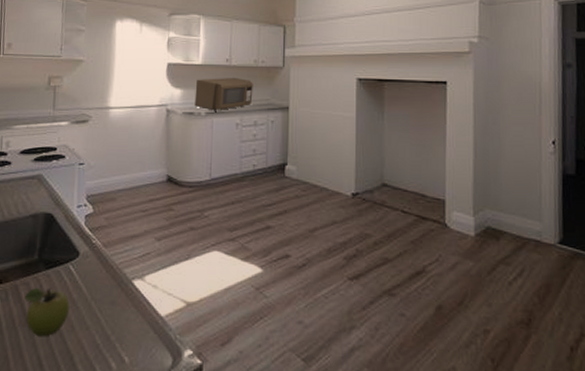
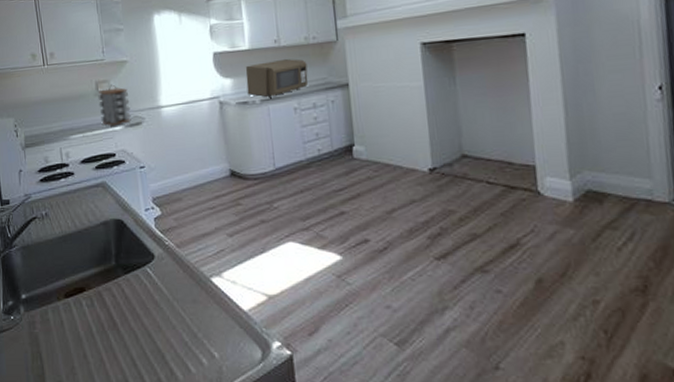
fruit: present [25,288,70,337] -> none [109,293,154,339]
spice rack: none [48,80,80,121] -> present [98,84,131,127]

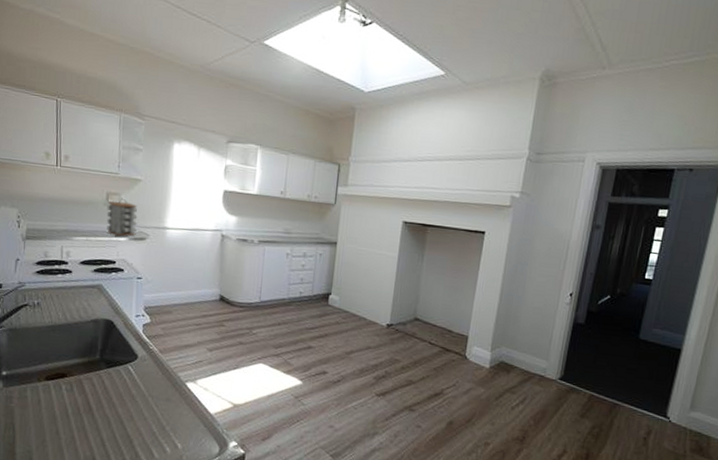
microwave: present [245,58,308,98] -> none [248,208,305,240]

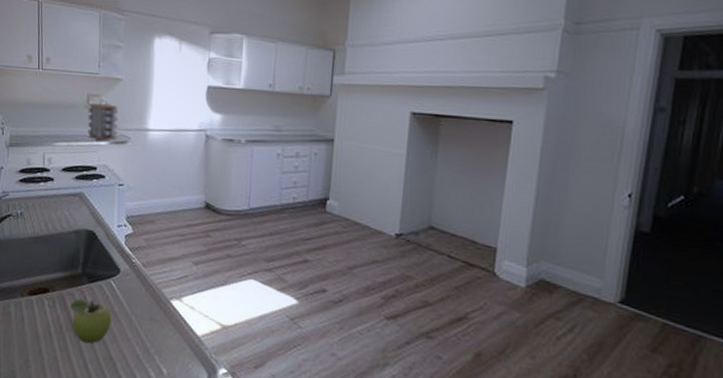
fruit: none [88,383,129,424] -> present [70,299,112,344]

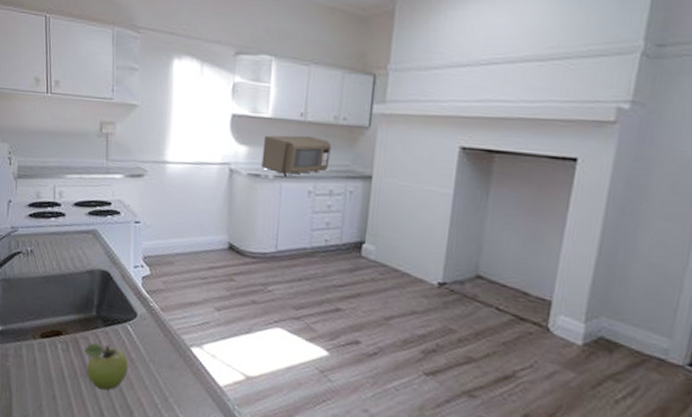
spice rack: present [87,99,118,141] -> none [100,127,134,173]
microwave: none [234,104,297,140] -> present [261,135,331,175]

